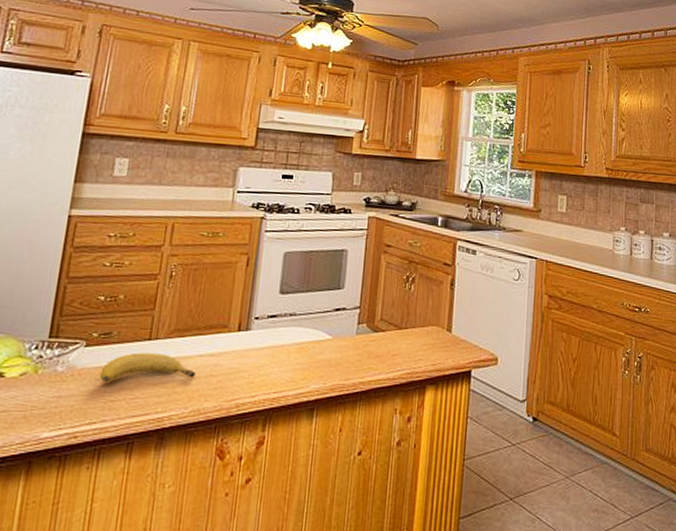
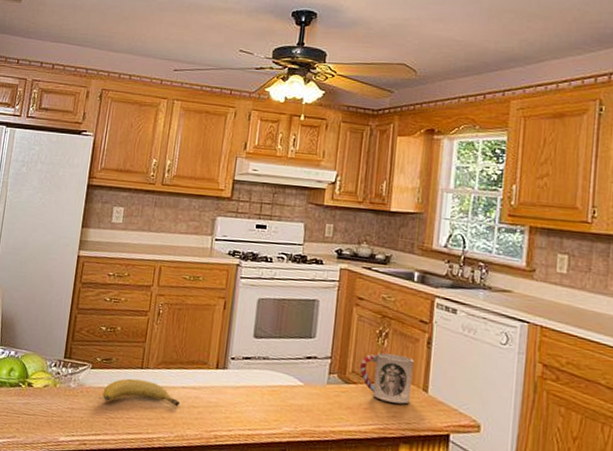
cup: none [388,298,439,346] -> present [360,353,415,404]

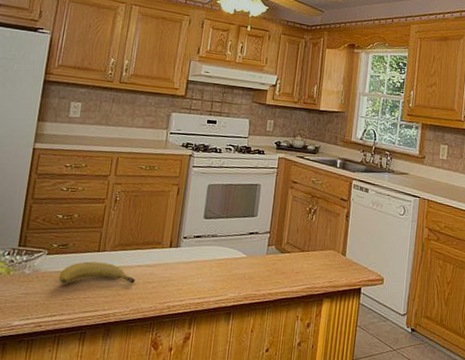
cup: present [360,353,415,404] -> none [293,226,336,267]

